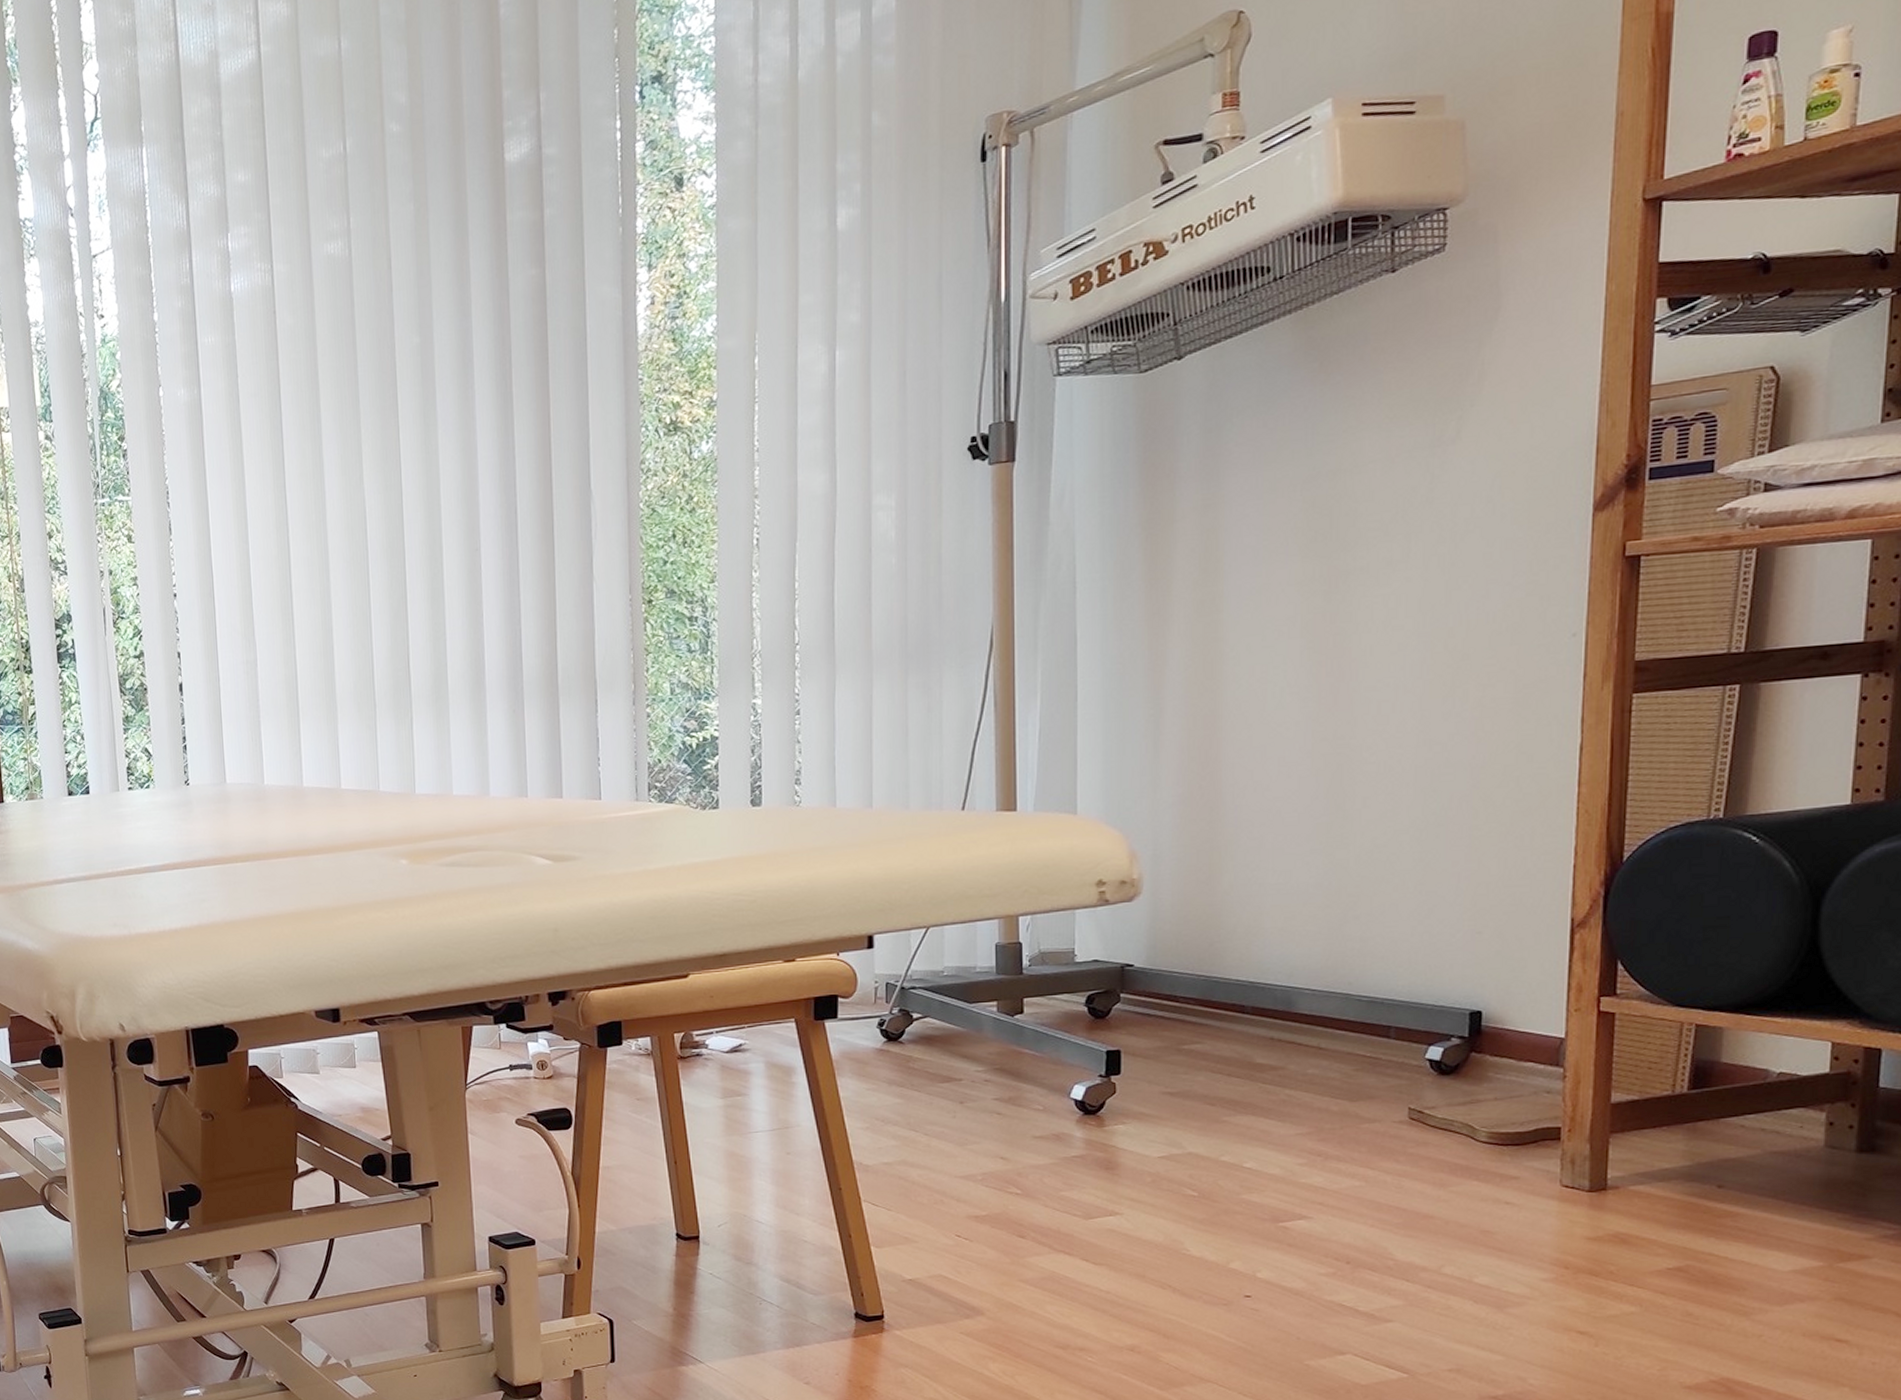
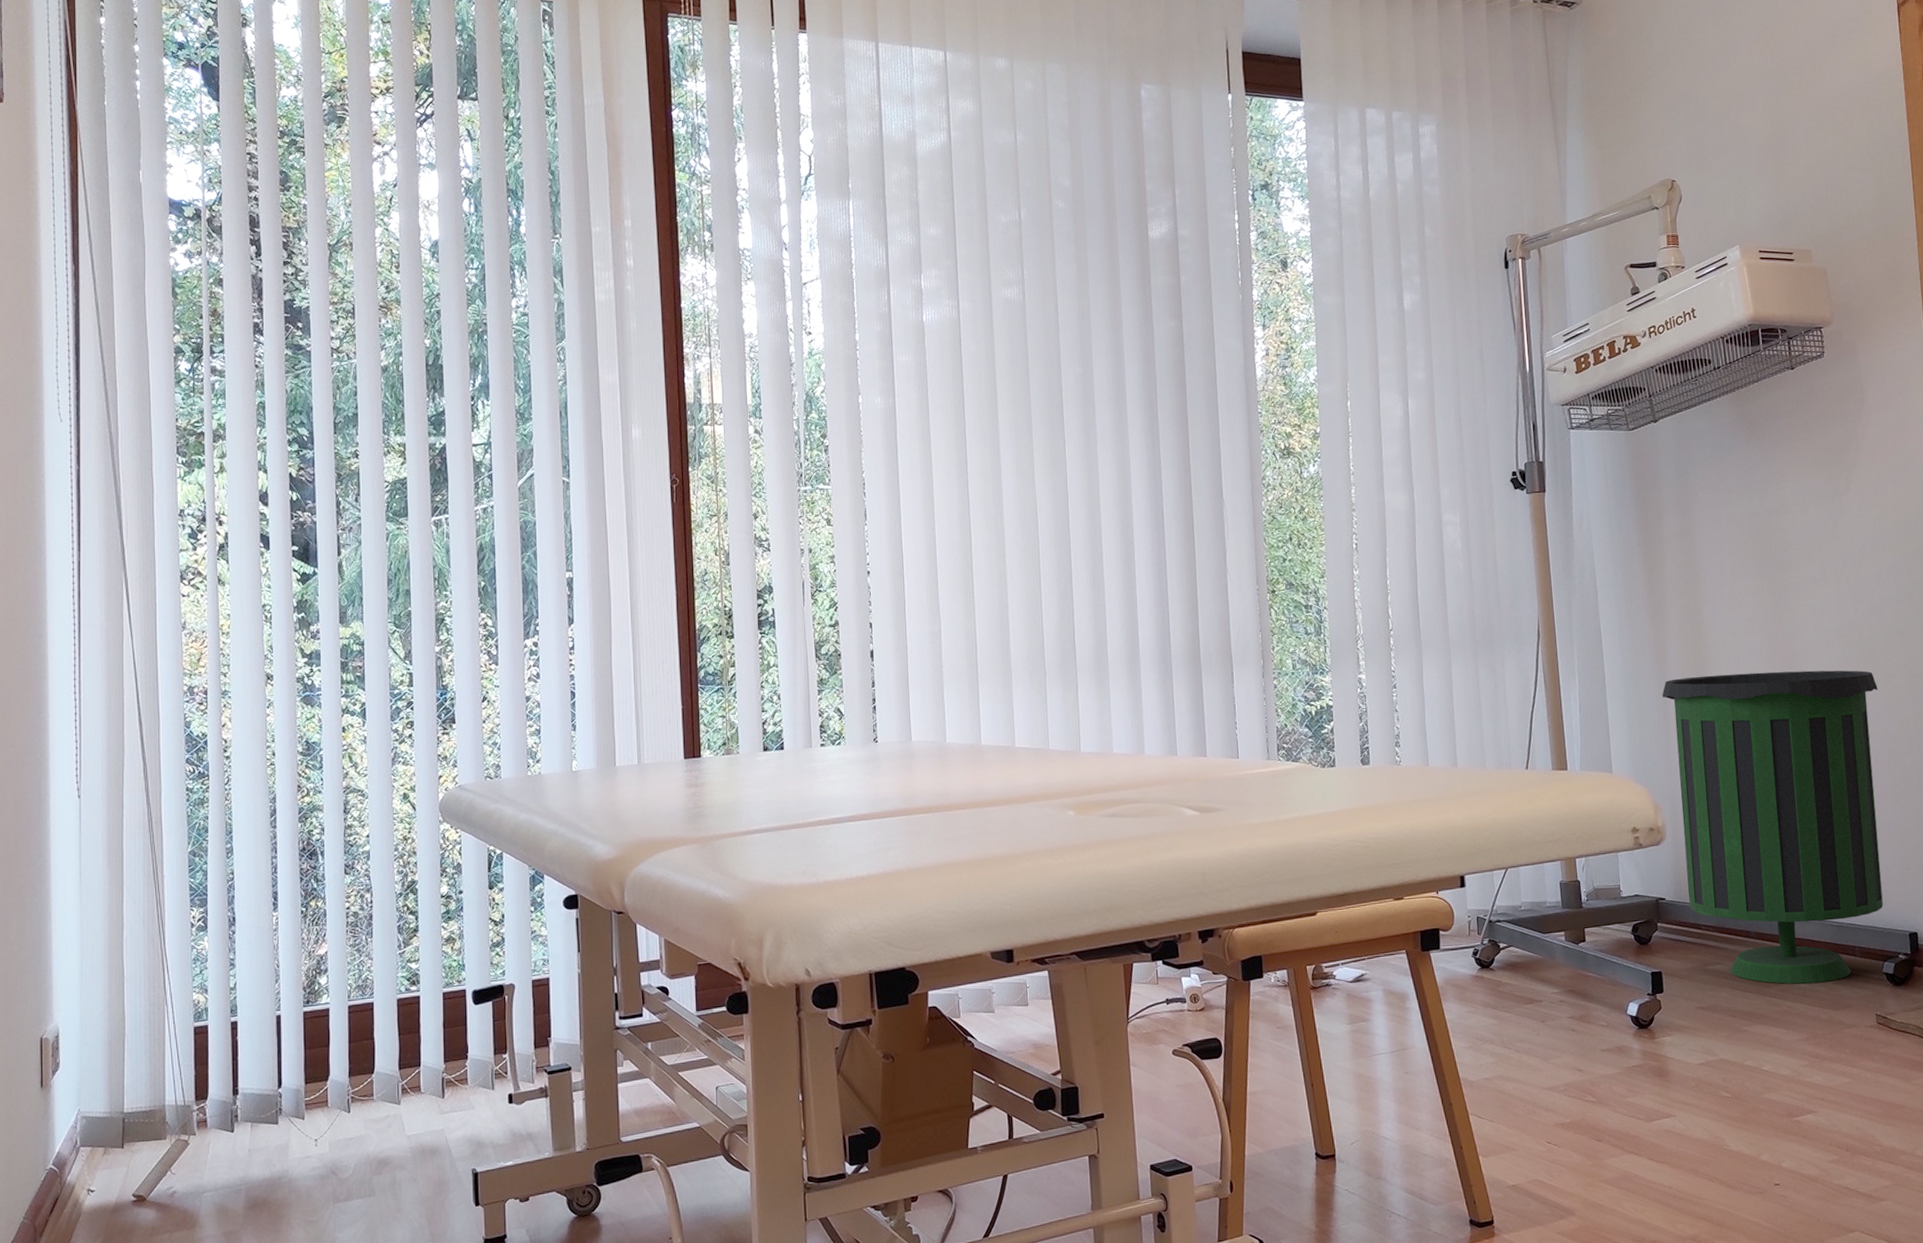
trash can: none [1154,680,1467,1069] -> present [1662,670,1883,984]

